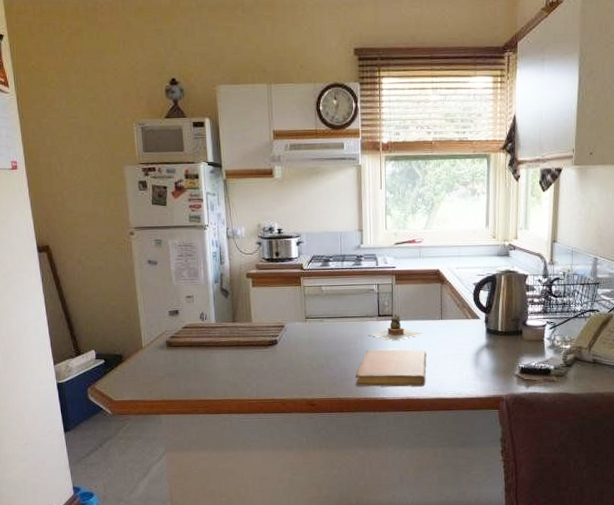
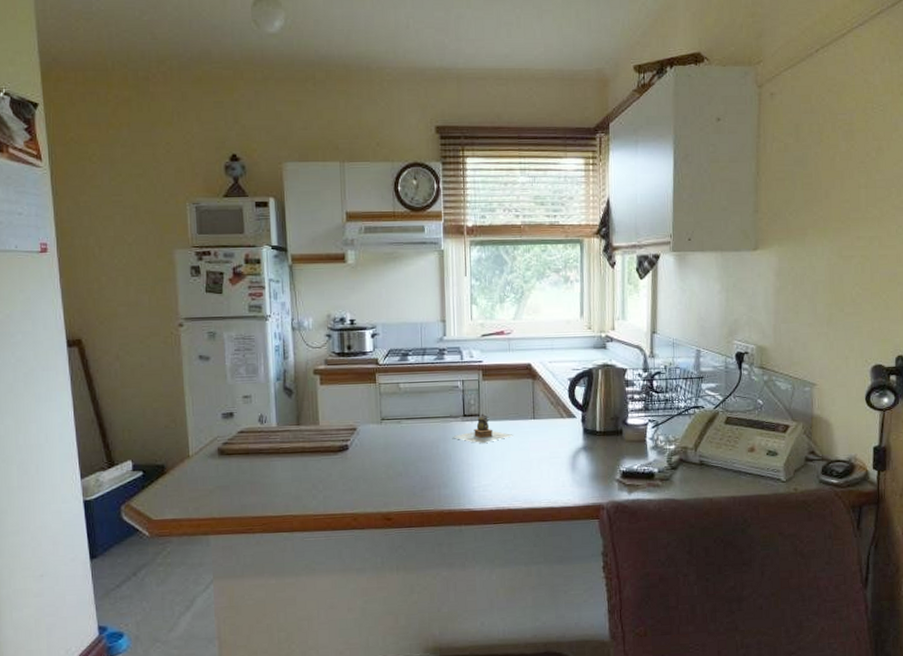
notebook: present [355,349,427,387] -> none [438,453,518,497]

